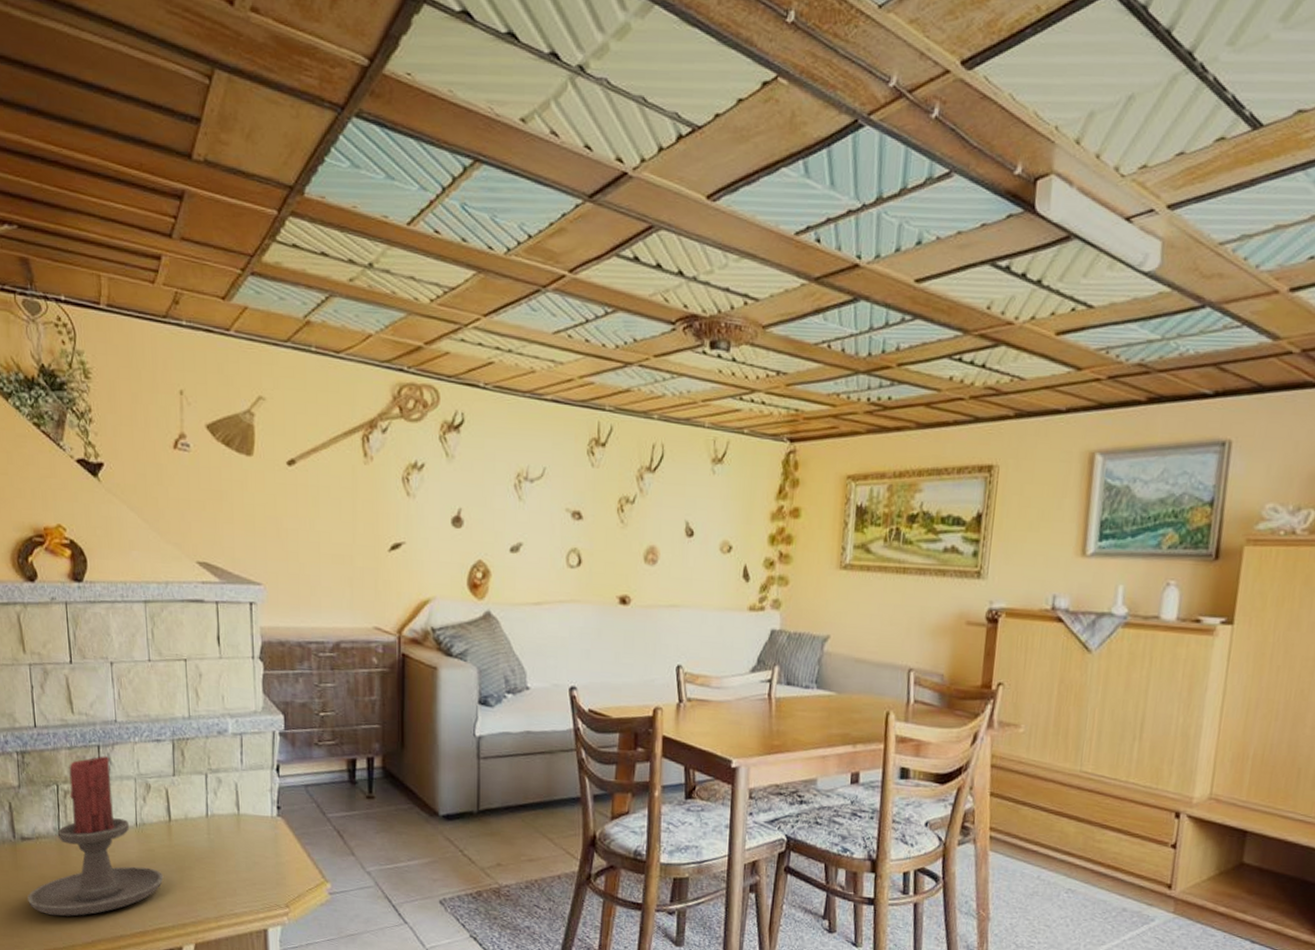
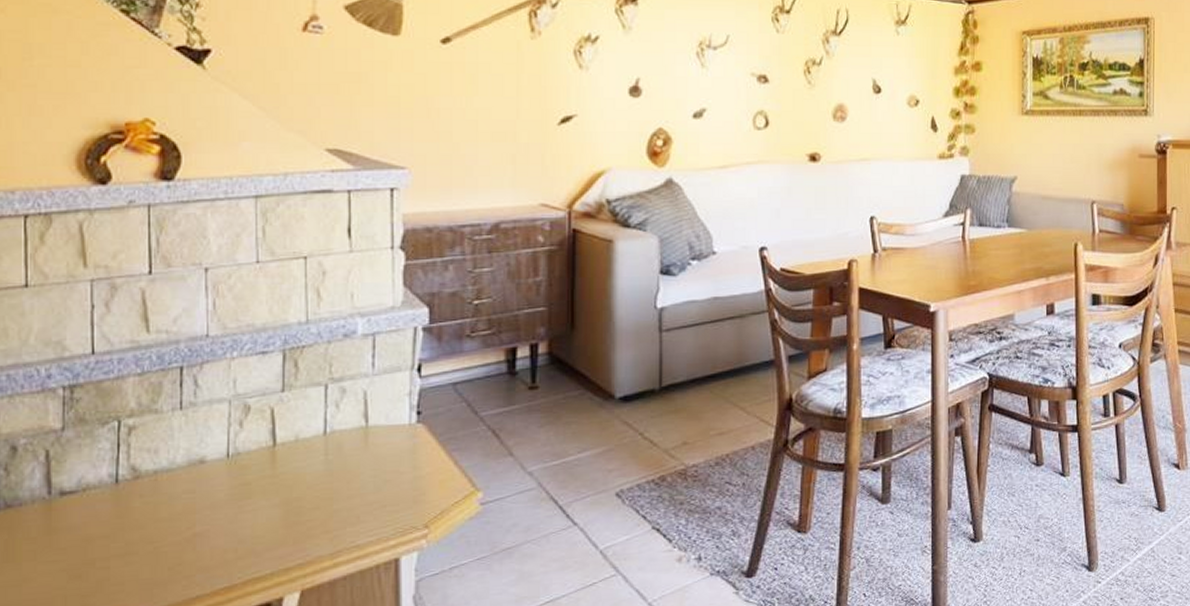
candle holder: present [27,756,164,916] -> none [63,378,262,586]

